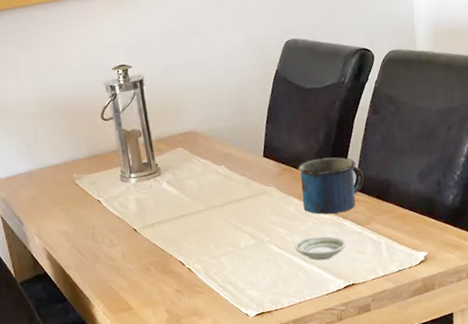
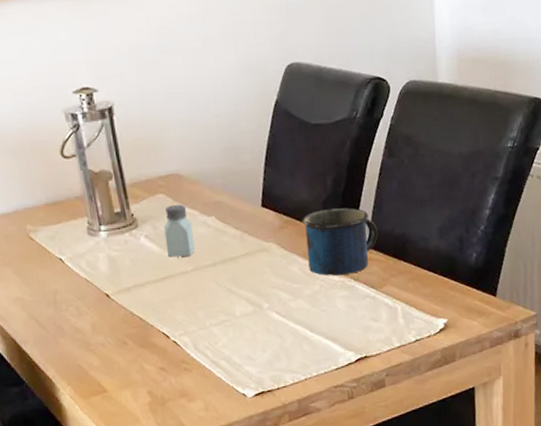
saltshaker: none [182,155,207,199] -> present [163,204,195,258]
saucer: present [295,236,347,261] -> none [299,301,359,331]

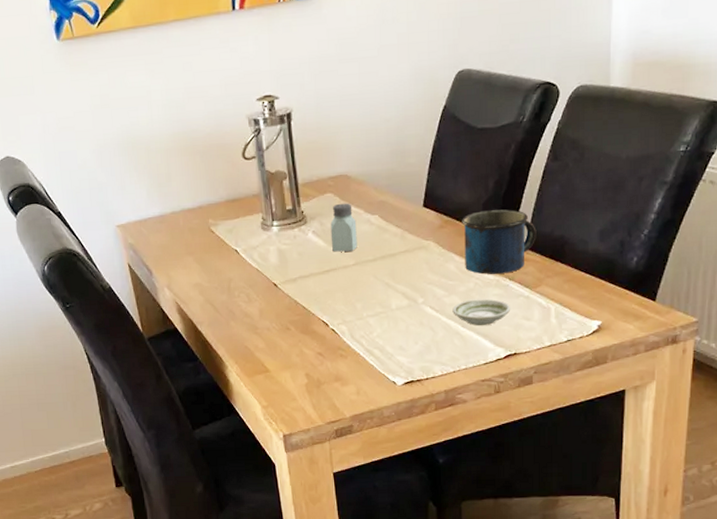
saucer: none [299,301,359,331] -> present [452,298,511,327]

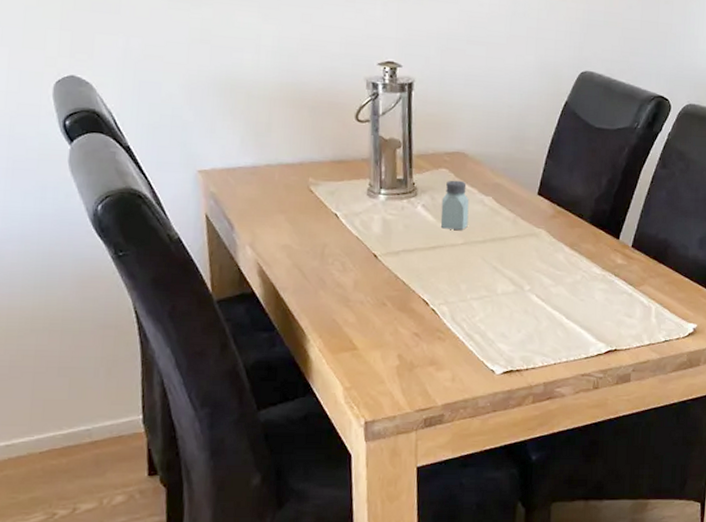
saucer: present [452,298,511,327] -> none [558,292,615,320]
mug: present [462,209,537,275] -> none [574,205,643,269]

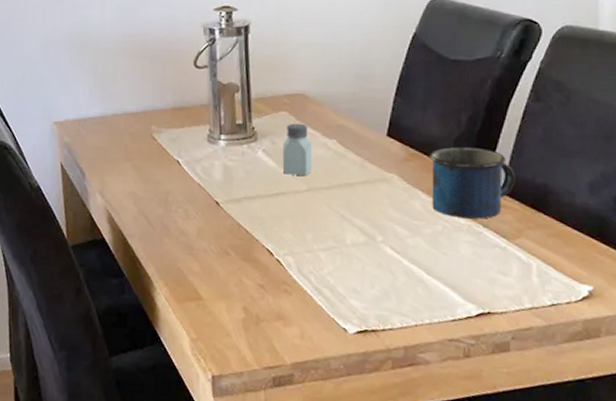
mug: none [574,205,643,269] -> present [430,146,515,219]

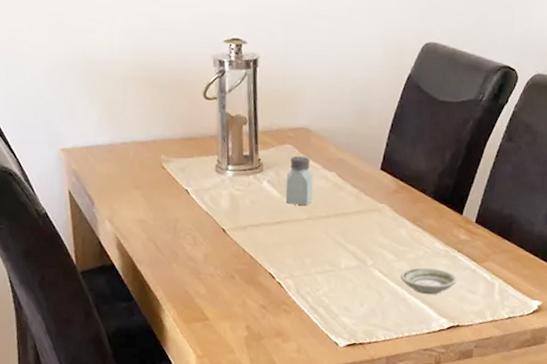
saucer: none [416,244,485,276] -> present [400,267,458,295]
mug: present [430,146,515,219] -> none [416,180,487,245]

